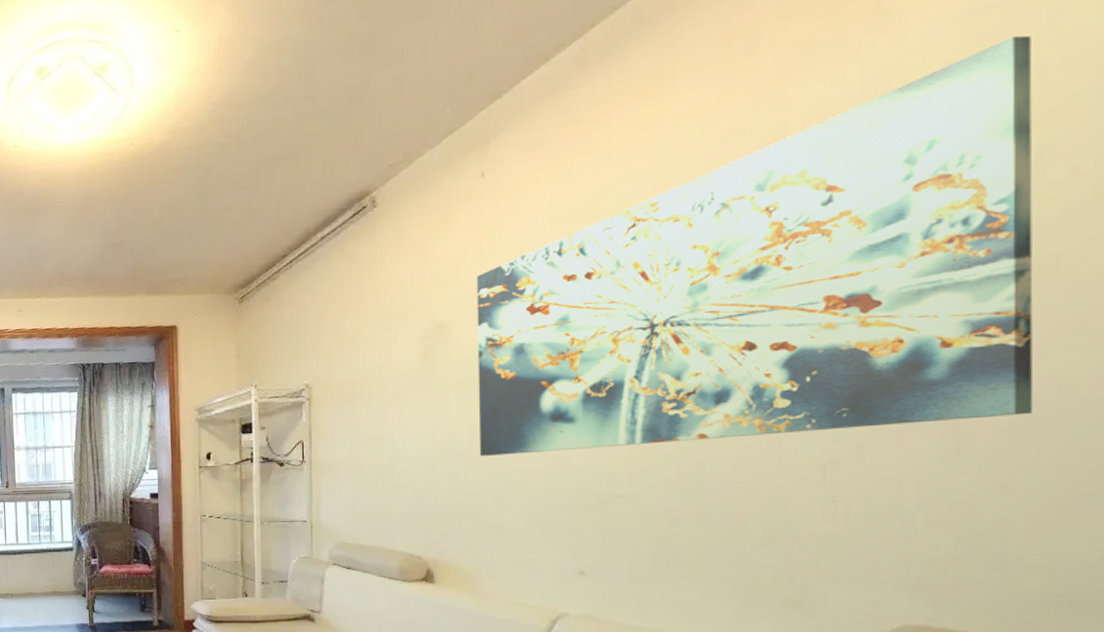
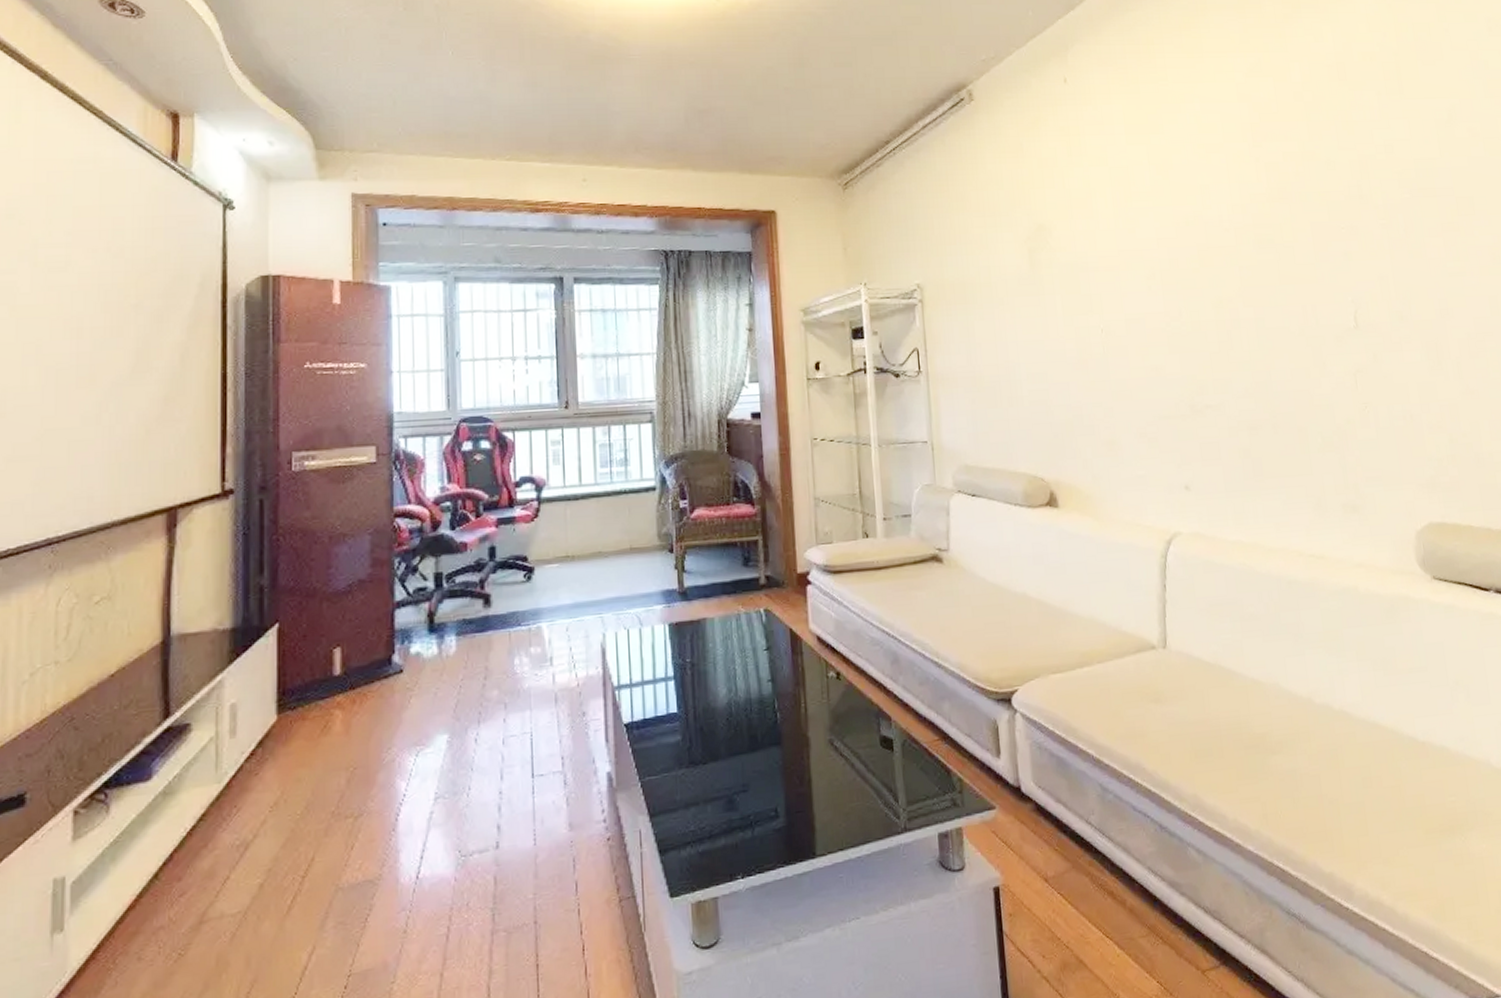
wall art: present [476,35,1034,456] -> none [1068,20,1479,366]

